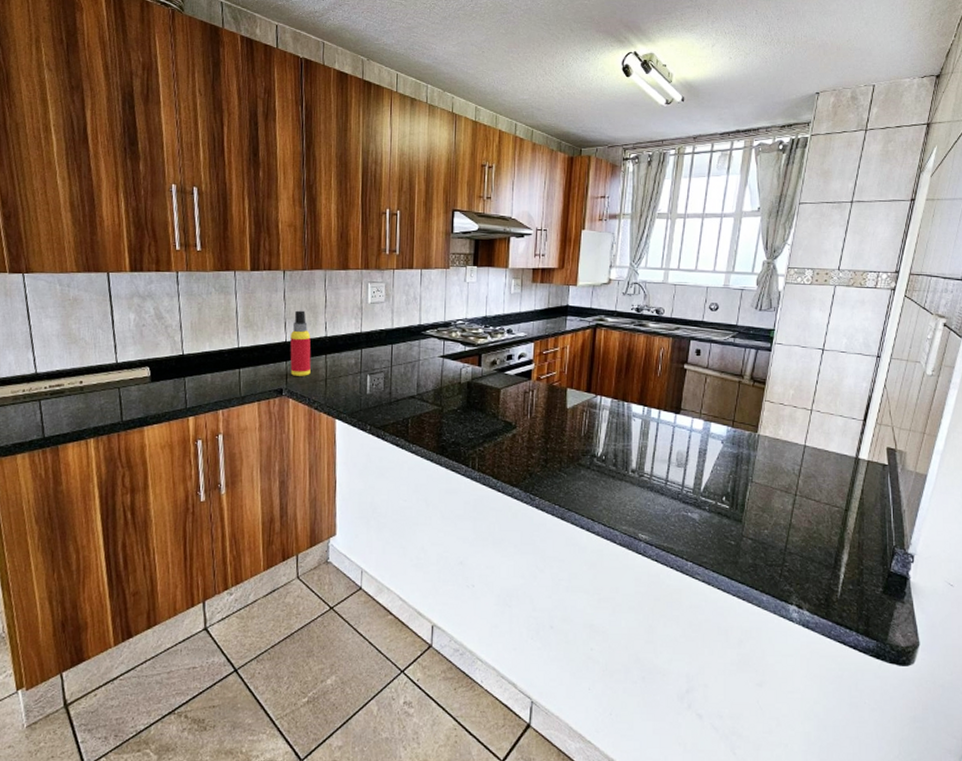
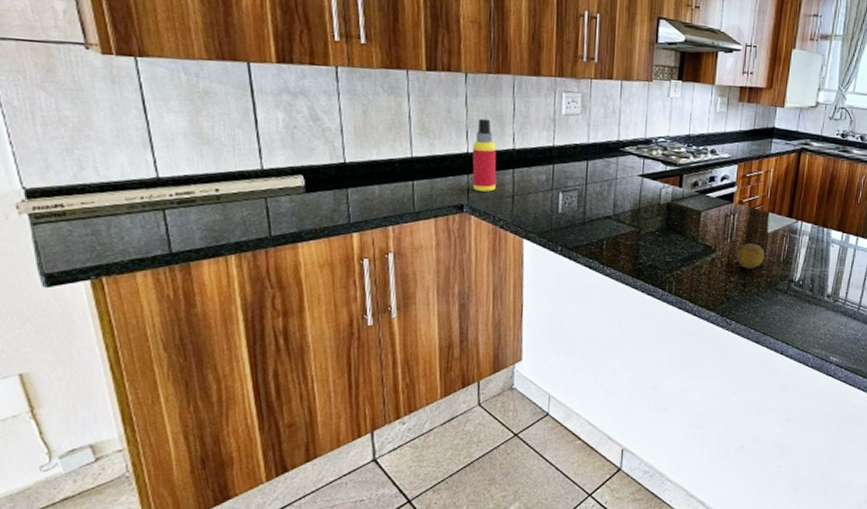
fruit: none [537,419,566,445] -> present [736,243,765,269]

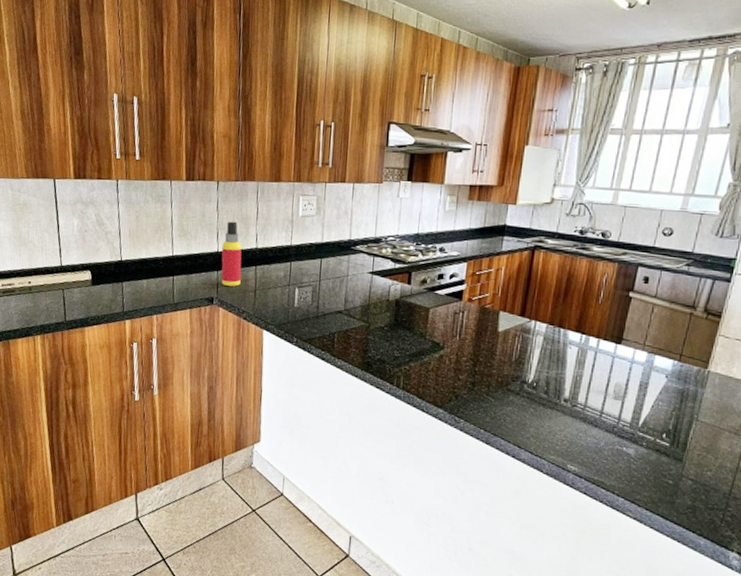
fruit: present [736,243,765,269] -> none [465,342,496,368]

